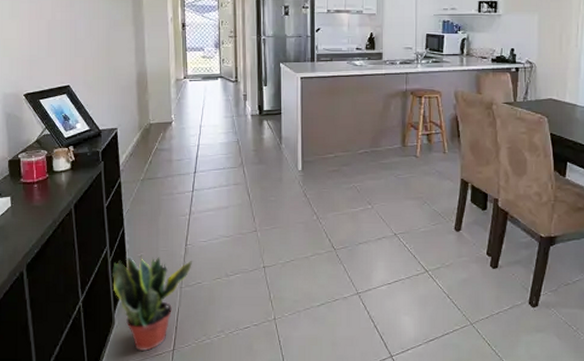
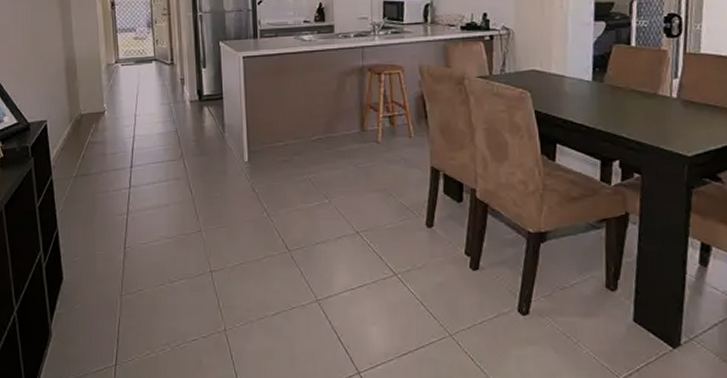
potted plant: present [111,254,193,352] -> none [46,259,133,367]

